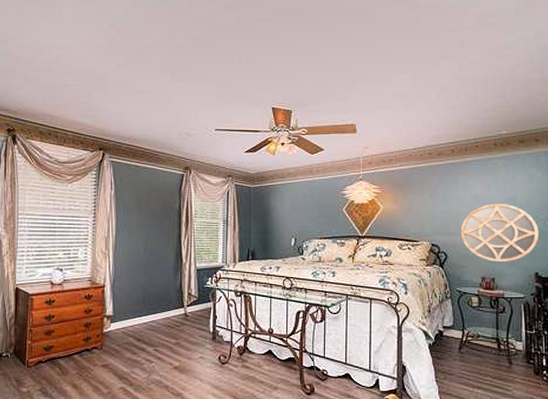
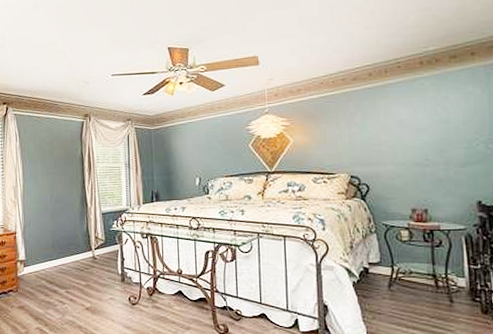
home mirror: present [461,204,539,262] -> none [384,127,480,191]

